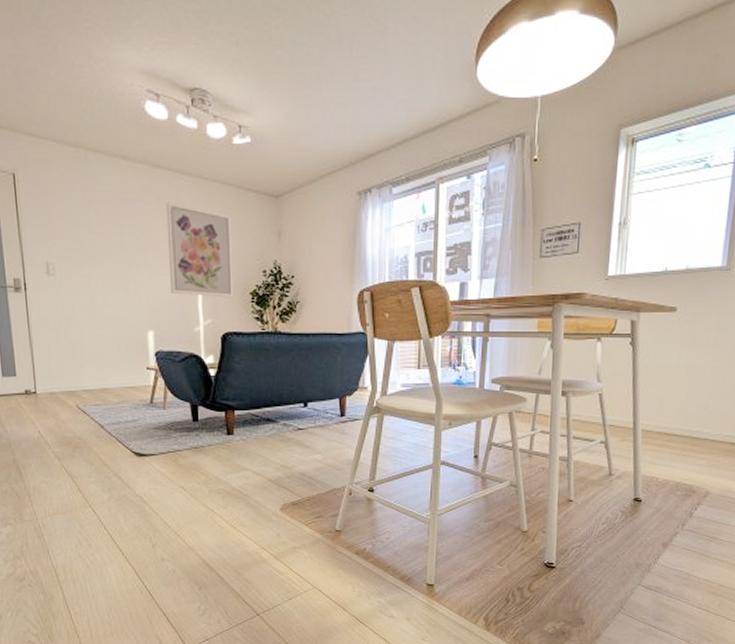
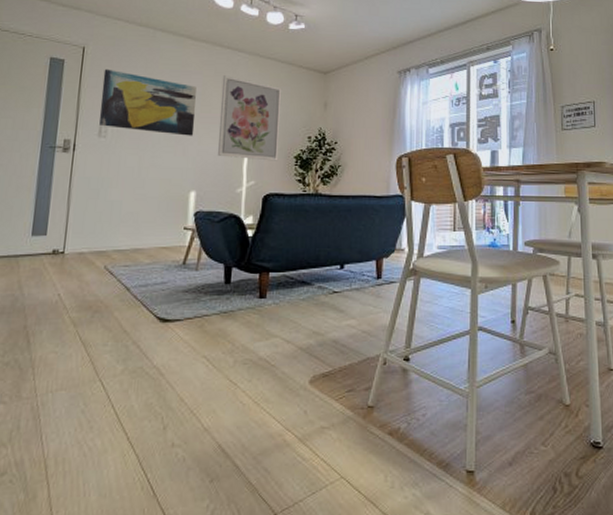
wall art: none [39,198,144,272] -> present [99,69,196,136]

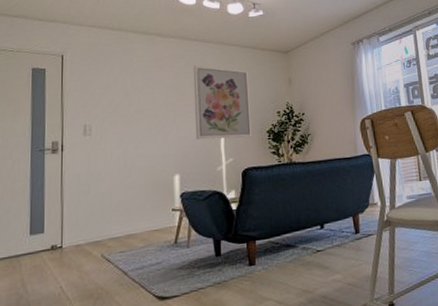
wall art: present [99,69,196,136] -> none [83,72,172,126]

